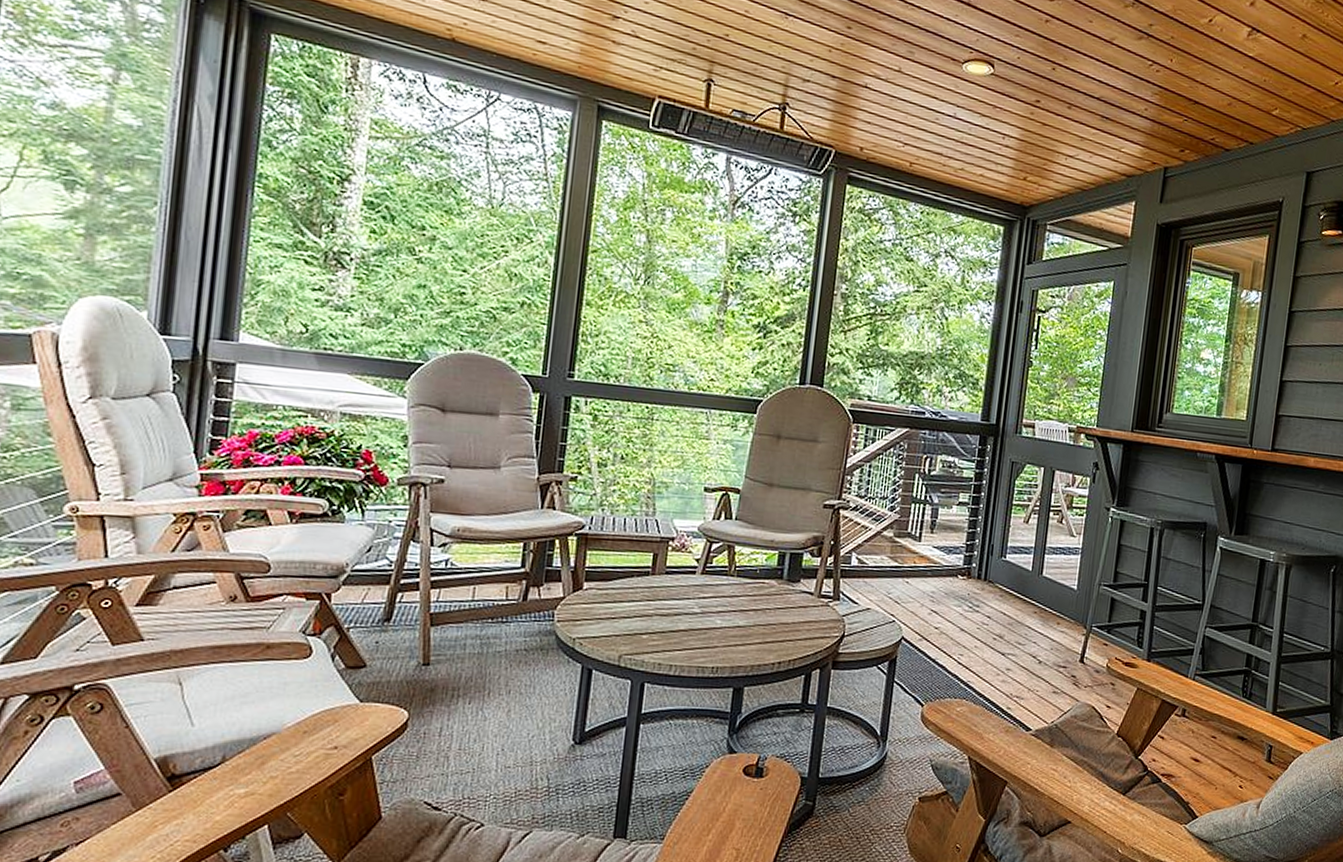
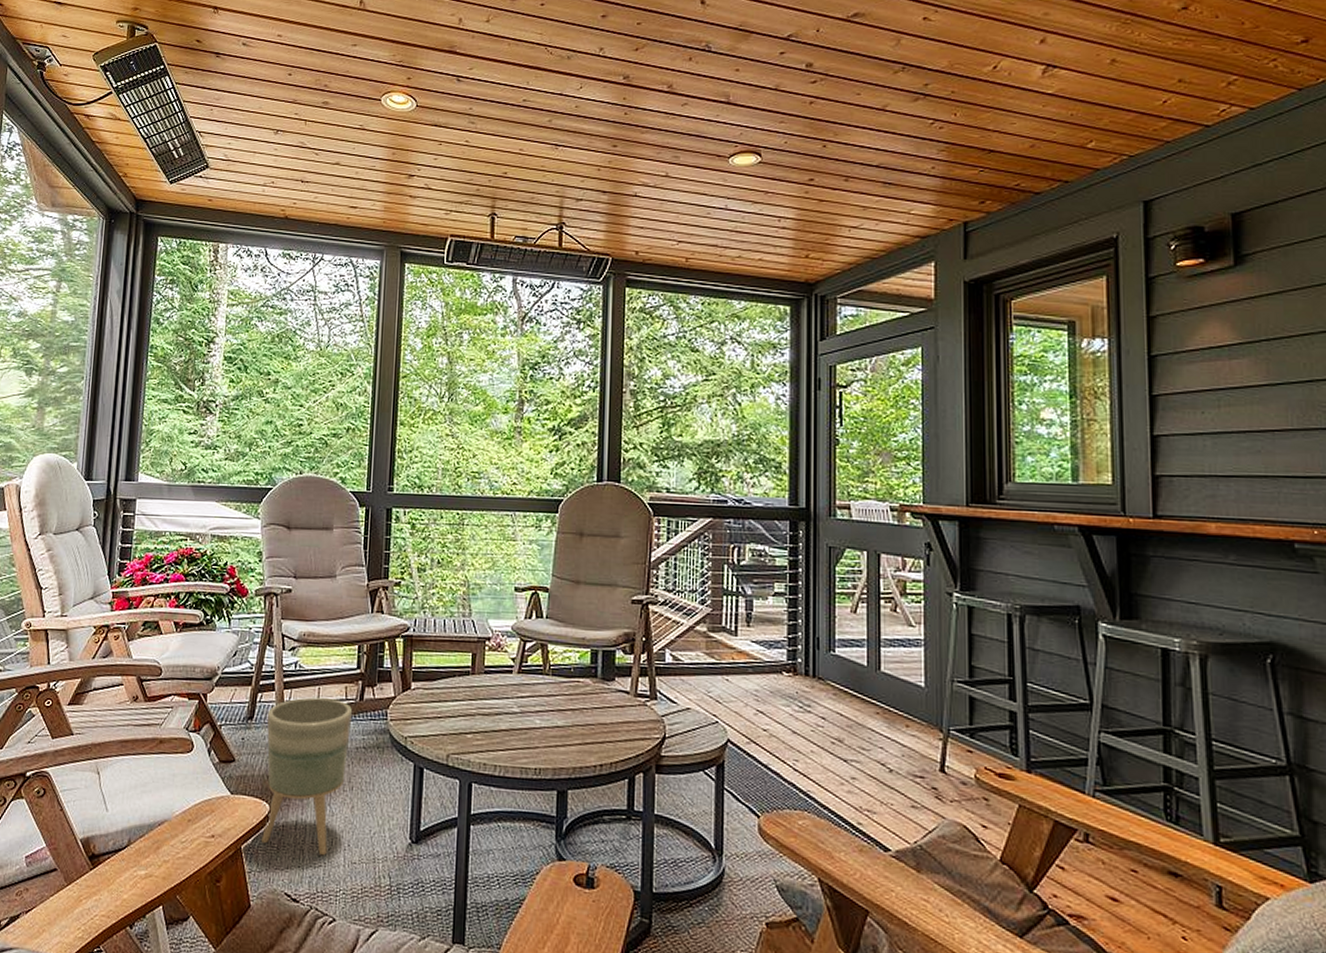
planter: none [397,597,513,762] -> present [262,697,352,856]

